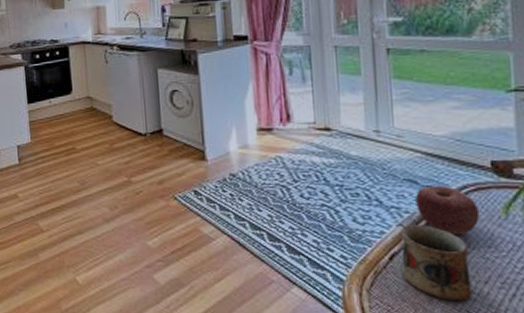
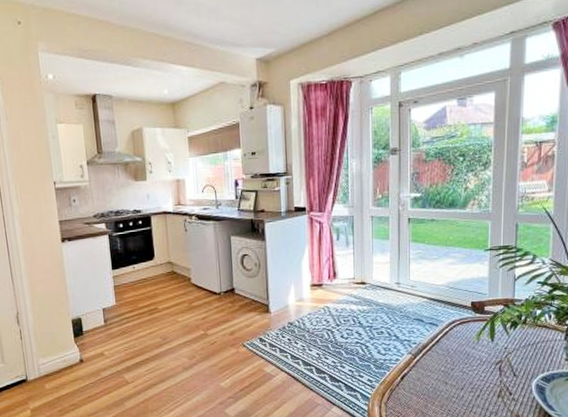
mug: present [401,225,472,302] -> none [409,352,453,405]
apple: present [416,185,481,236] -> none [421,322,462,358]

